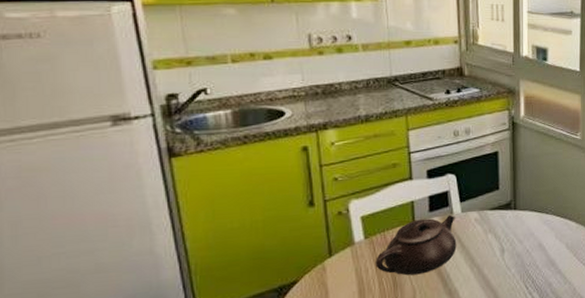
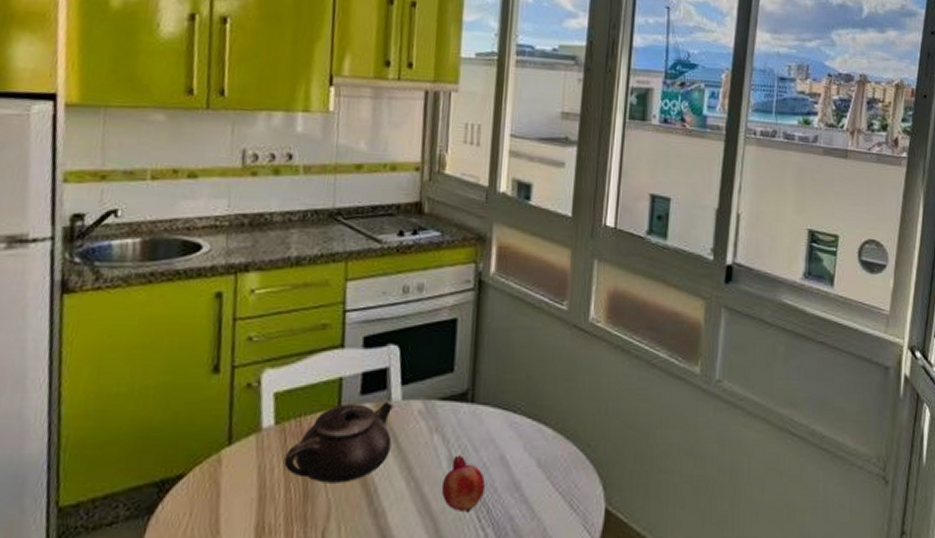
fruit: none [497,246,530,284] -> present [441,455,486,513]

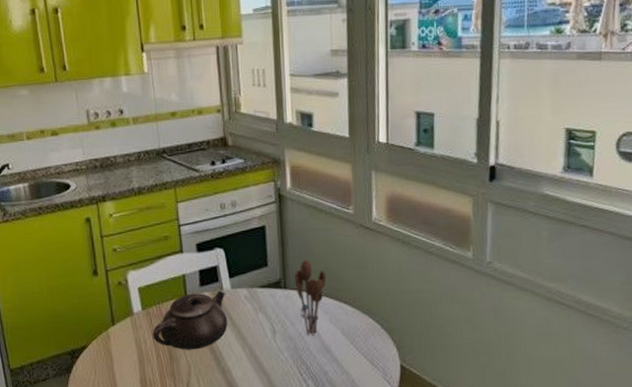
fruit: present [441,455,486,513] -> none [269,328,303,369]
utensil holder: none [485,366,527,469] -> present [294,260,327,337]

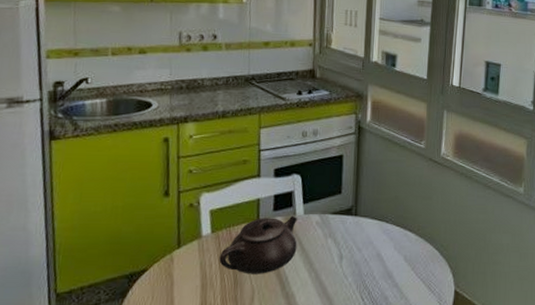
utensil holder: present [294,260,327,337] -> none [365,189,396,263]

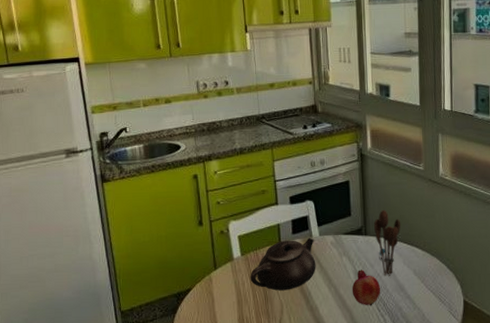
fruit: none [334,253,367,294] -> present [352,269,381,306]
utensil holder: none [365,189,396,263] -> present [373,210,401,277]

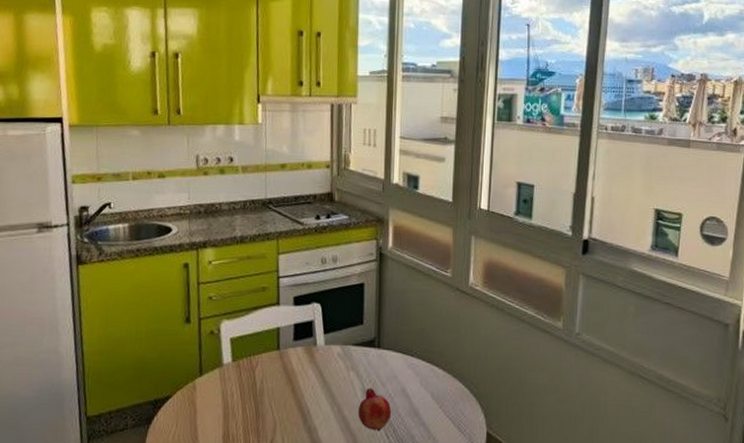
teapot: present [250,237,316,291] -> none [240,346,319,406]
utensil holder: present [373,210,401,277] -> none [388,320,421,399]

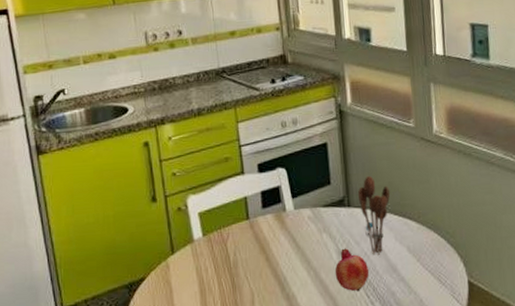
utensil holder: none [388,320,421,399] -> present [357,176,391,257]

